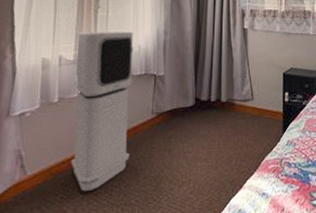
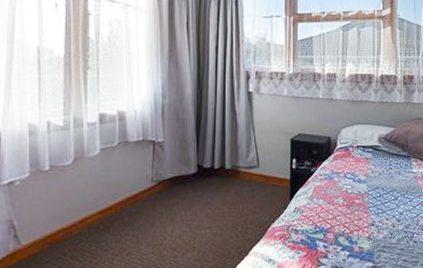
air purifier: present [70,31,134,192] -> none [65,95,130,261]

